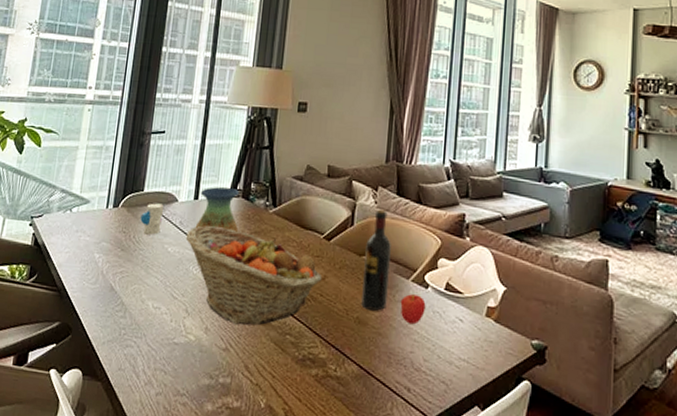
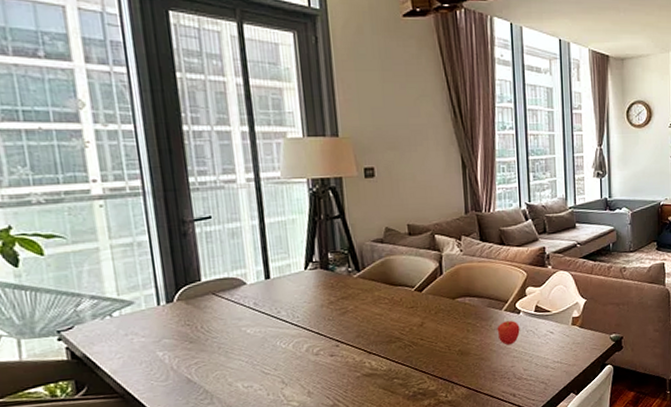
toy: present [140,203,165,235] -> none [204,289,233,322]
fruit basket: present [185,226,322,326] -> none [264,299,420,383]
vase: present [195,187,240,234] -> none [272,261,324,311]
wine bottle: present [361,209,391,311] -> none [457,255,485,342]

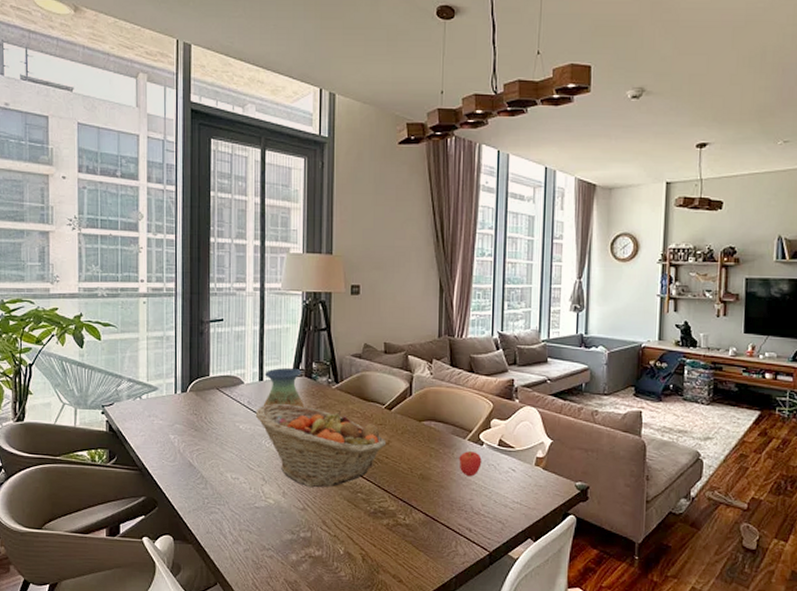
fruit basket: none [264,299,420,383] -> present [255,404,387,488]
vase: none [272,261,324,311] -> present [263,367,305,412]

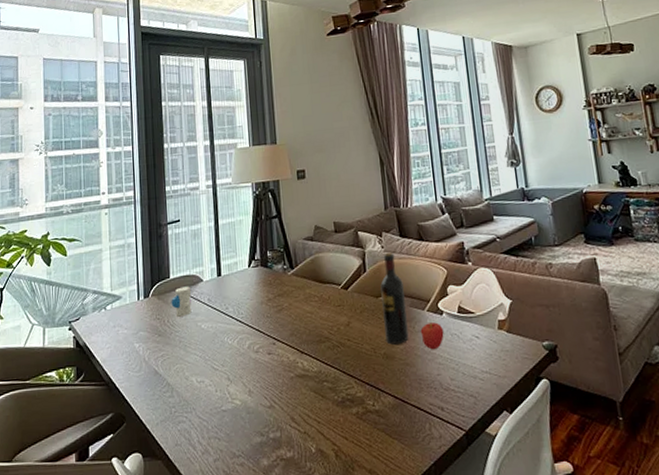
toy: none [209,386,231,415] -> present [171,286,192,317]
fruit basket: present [255,404,387,488] -> none [216,296,347,383]
vase: present [263,367,305,412] -> none [223,259,263,307]
wine bottle: none [424,379,448,467] -> present [380,252,409,345]

